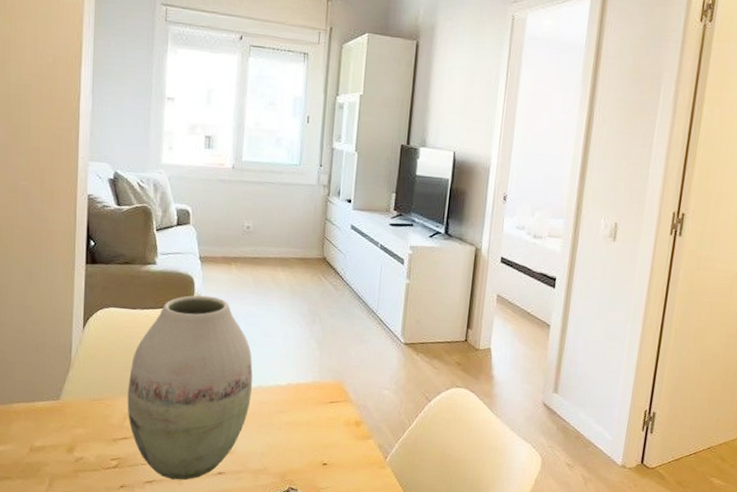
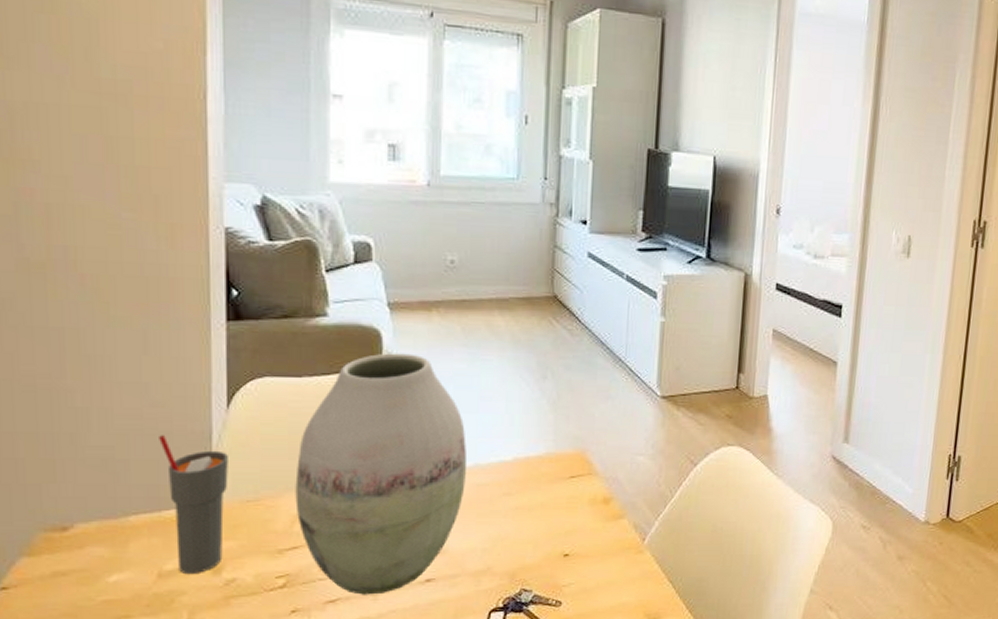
cup: none [36,346,82,451] -> present [159,435,228,575]

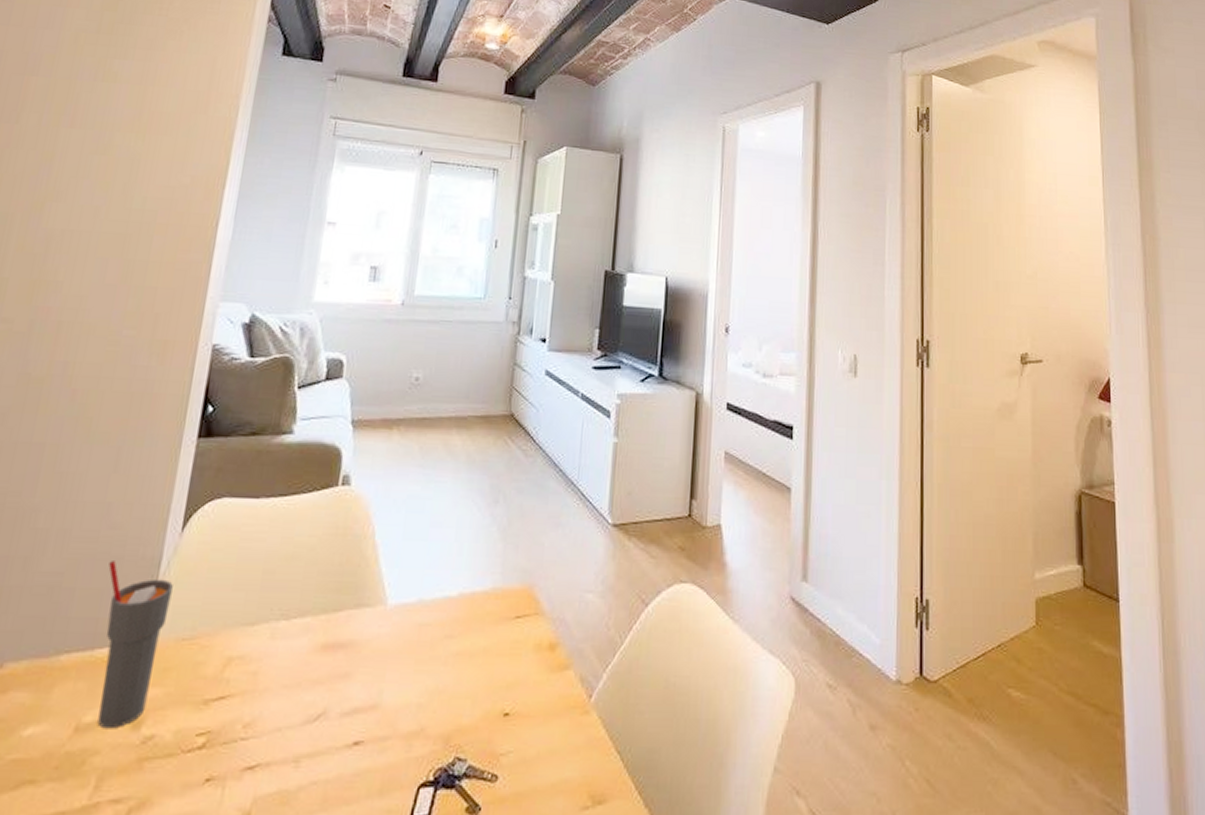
vase: present [295,353,468,595] -> none [230,473,413,761]

